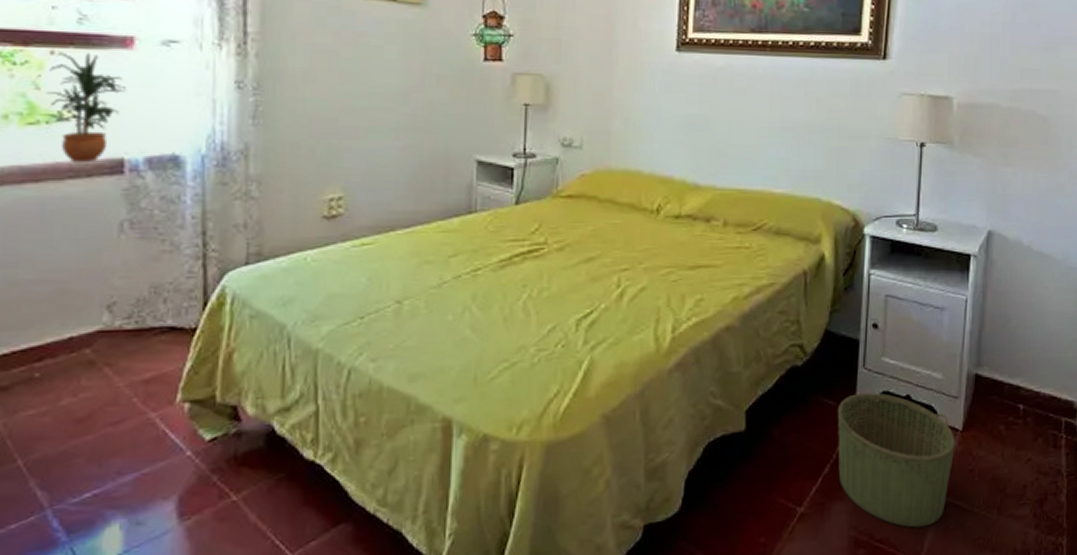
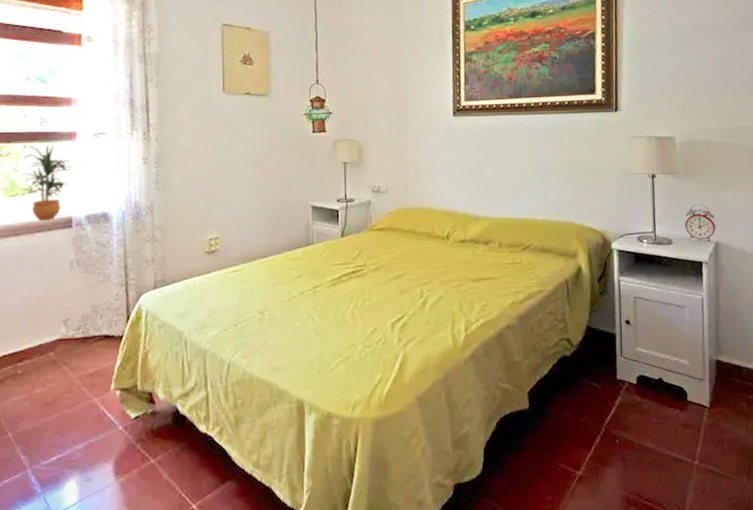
basket: present [837,392,955,528] -> none [602,376,705,489]
alarm clock: none [953,182,991,230] -> present [684,203,716,241]

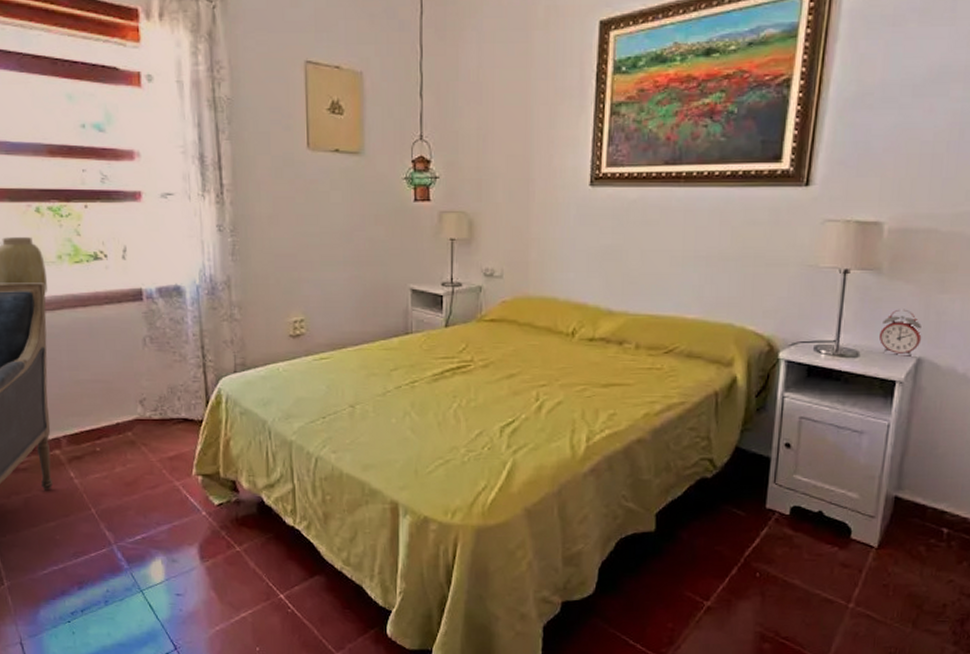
potted plant: present [22,145,72,222] -> none [85,206,139,293]

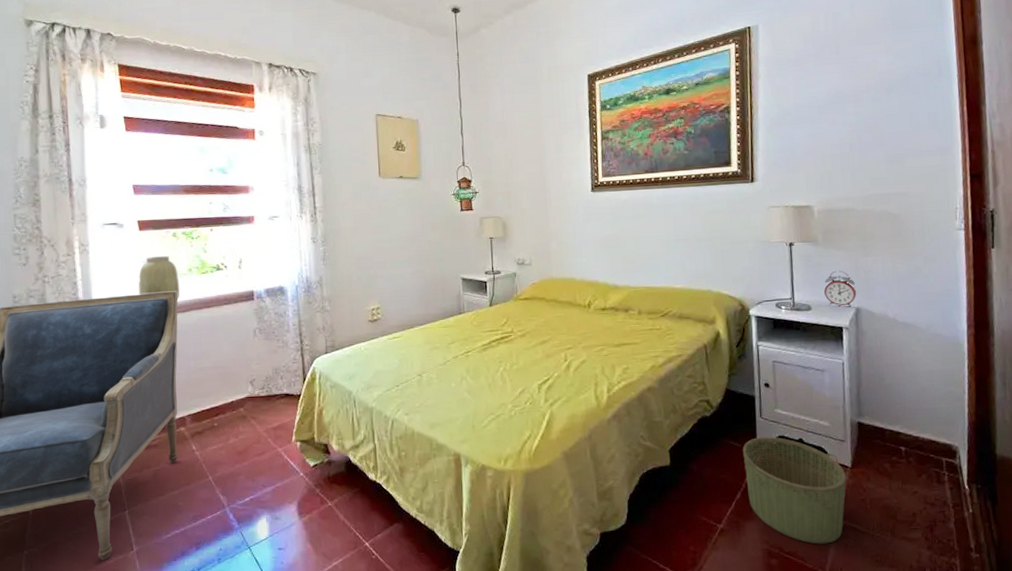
basket: none [746,506,870,631] -> present [742,437,847,544]

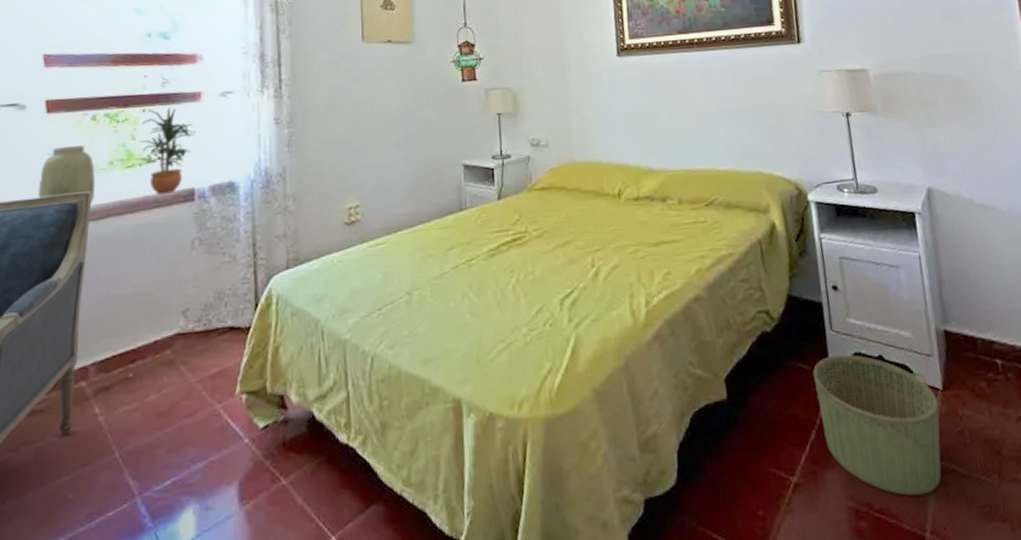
potted plant: none [210,228,251,296] -> present [140,108,195,196]
alarm clock: present [823,270,857,307] -> none [889,144,927,188]

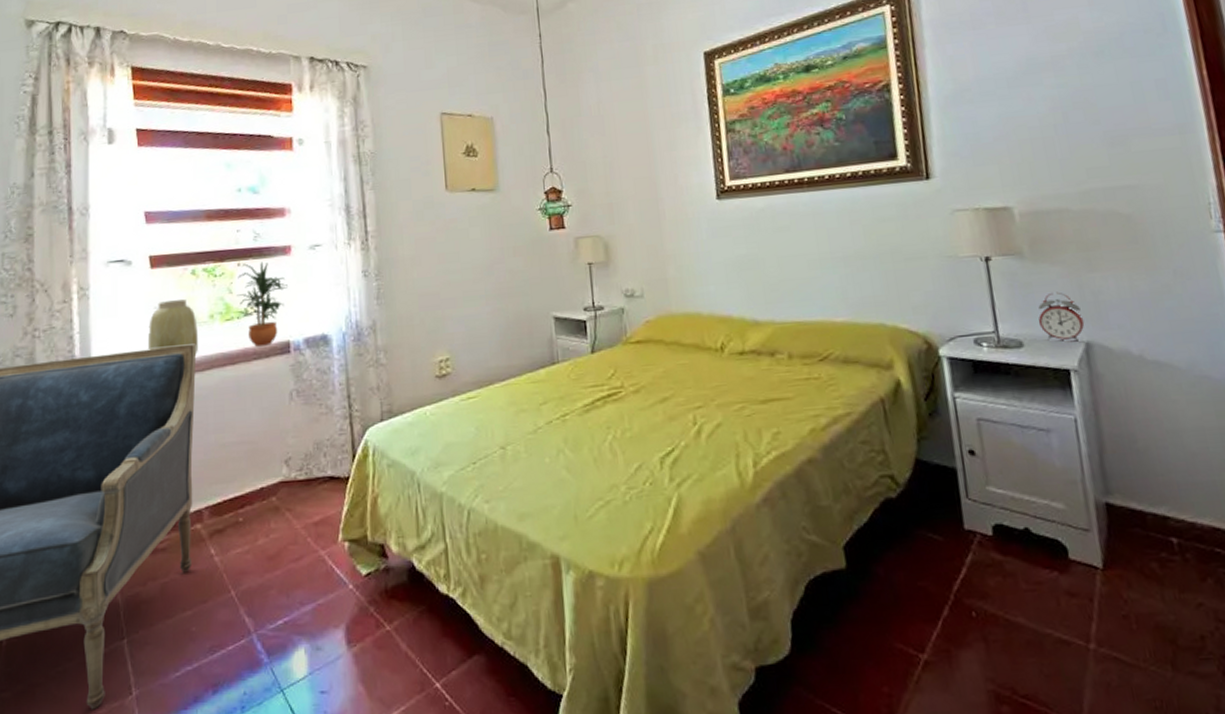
basket: present [812,354,942,497] -> none [945,525,1101,683]
alarm clock: none [889,144,927,188] -> present [1038,291,1085,342]

